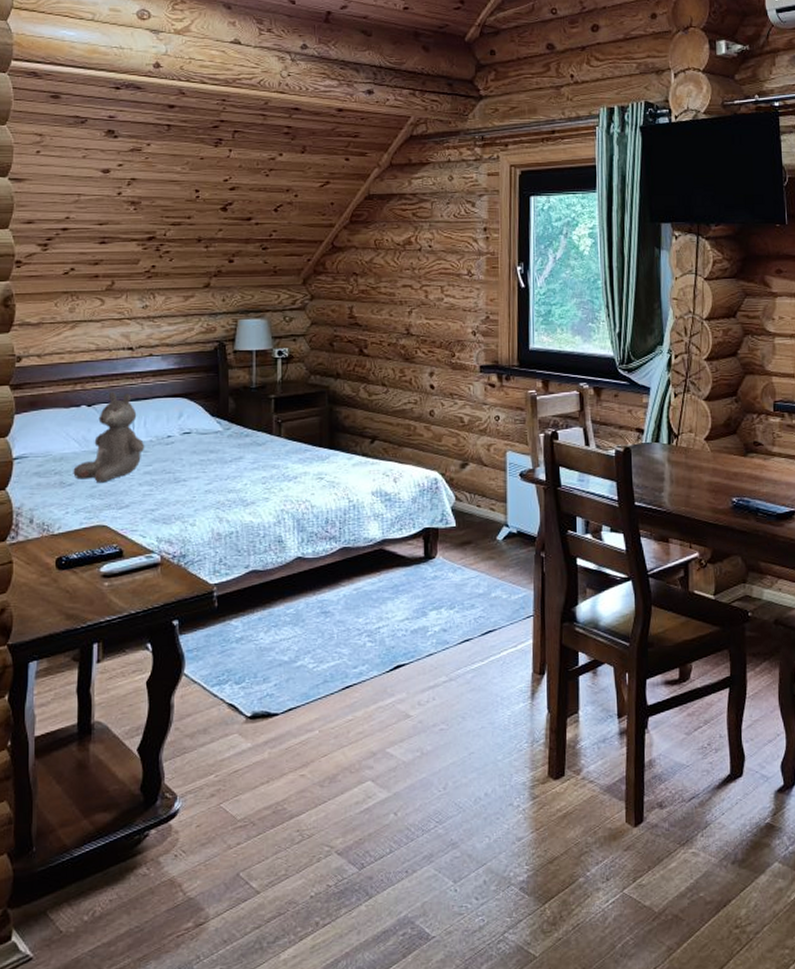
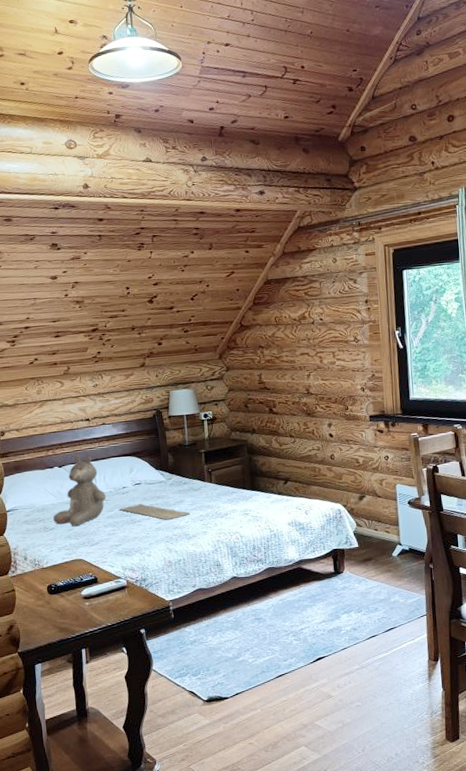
bath mat: none [160,458,251,481] -> present [119,504,191,520]

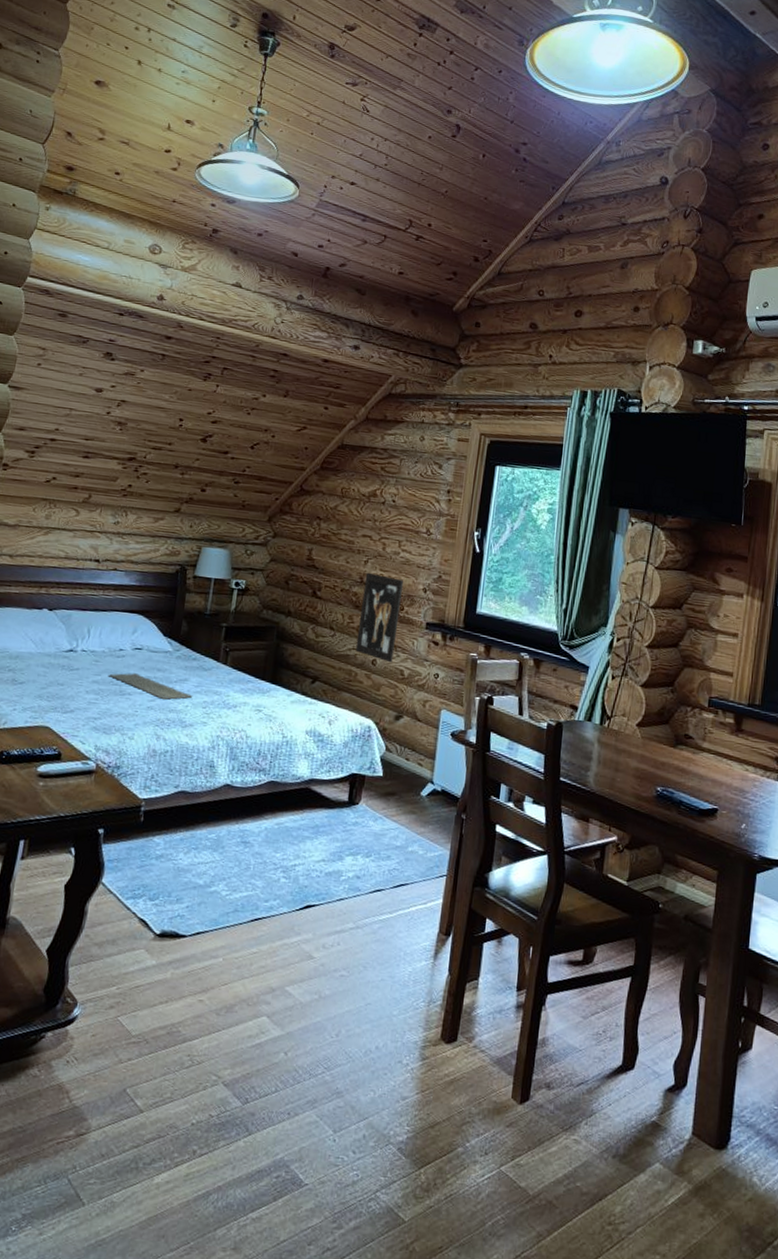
teddy bear: present [53,454,107,527] -> none [25,599,97,686]
wall art: none [310,383,348,455] -> present [355,572,403,663]

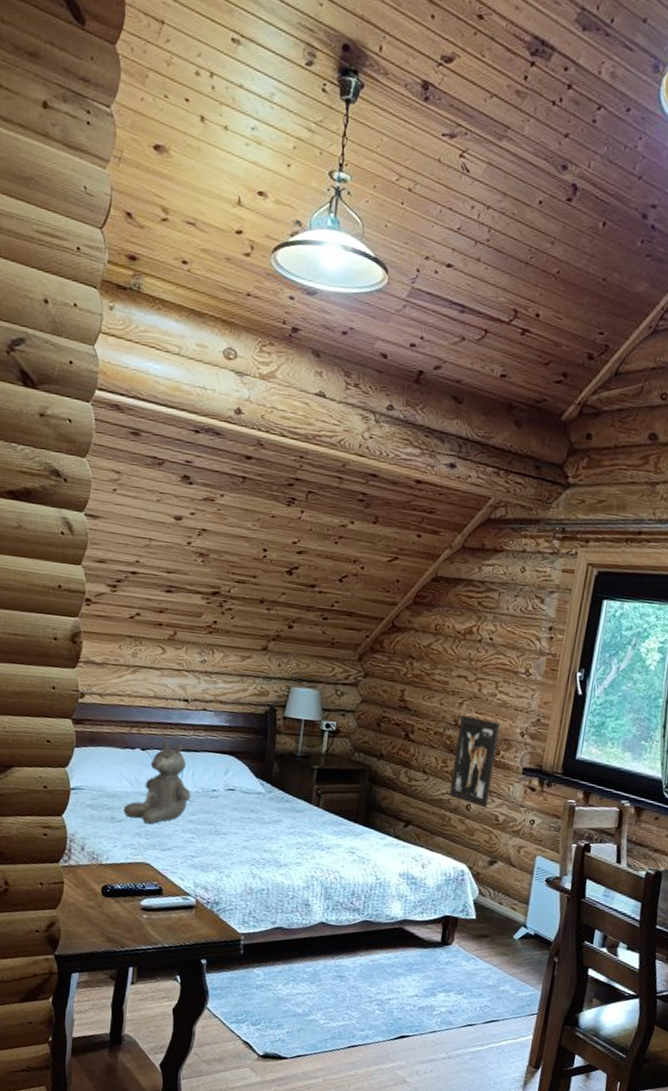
teddy bear: none [25,599,97,686] -> present [123,739,191,824]
bath mat: present [109,673,193,700] -> none [204,813,287,840]

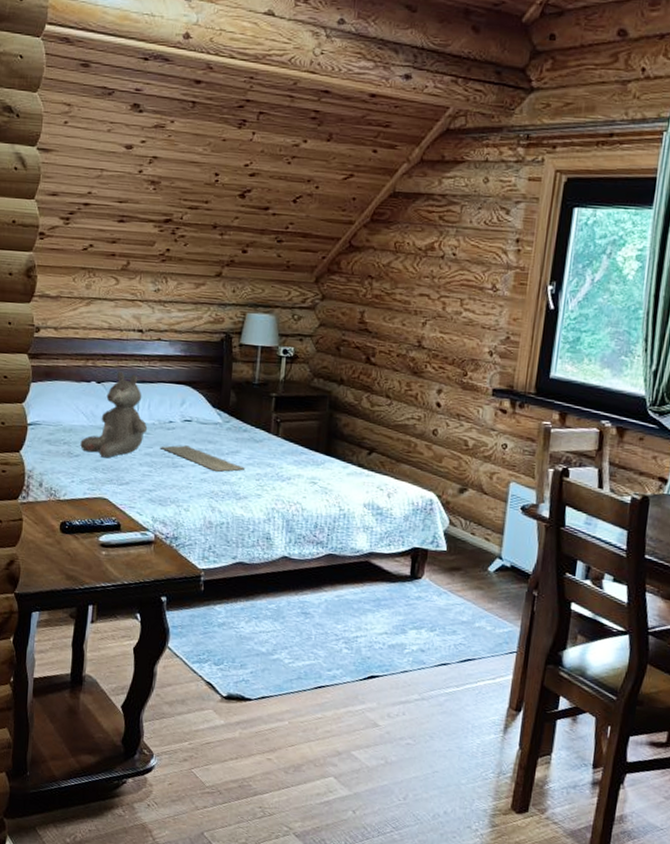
bath mat: none [204,813,287,840] -> present [161,445,246,472]
wall art: present [449,715,500,808] -> none [414,335,466,433]

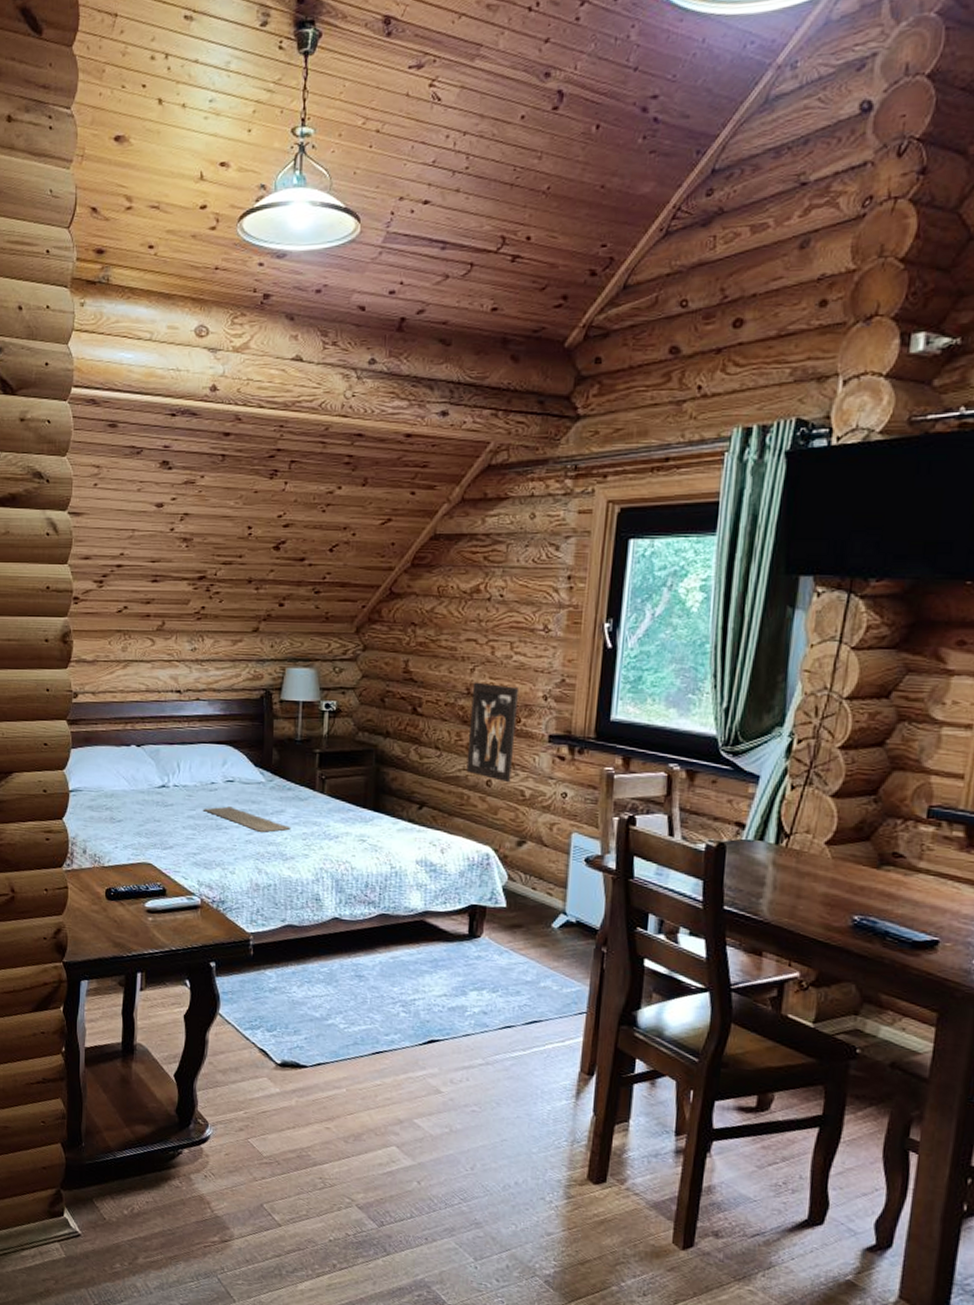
teddy bear: present [80,371,148,458] -> none [122,733,190,822]
wall art: none [414,335,466,433] -> present [466,682,518,783]

